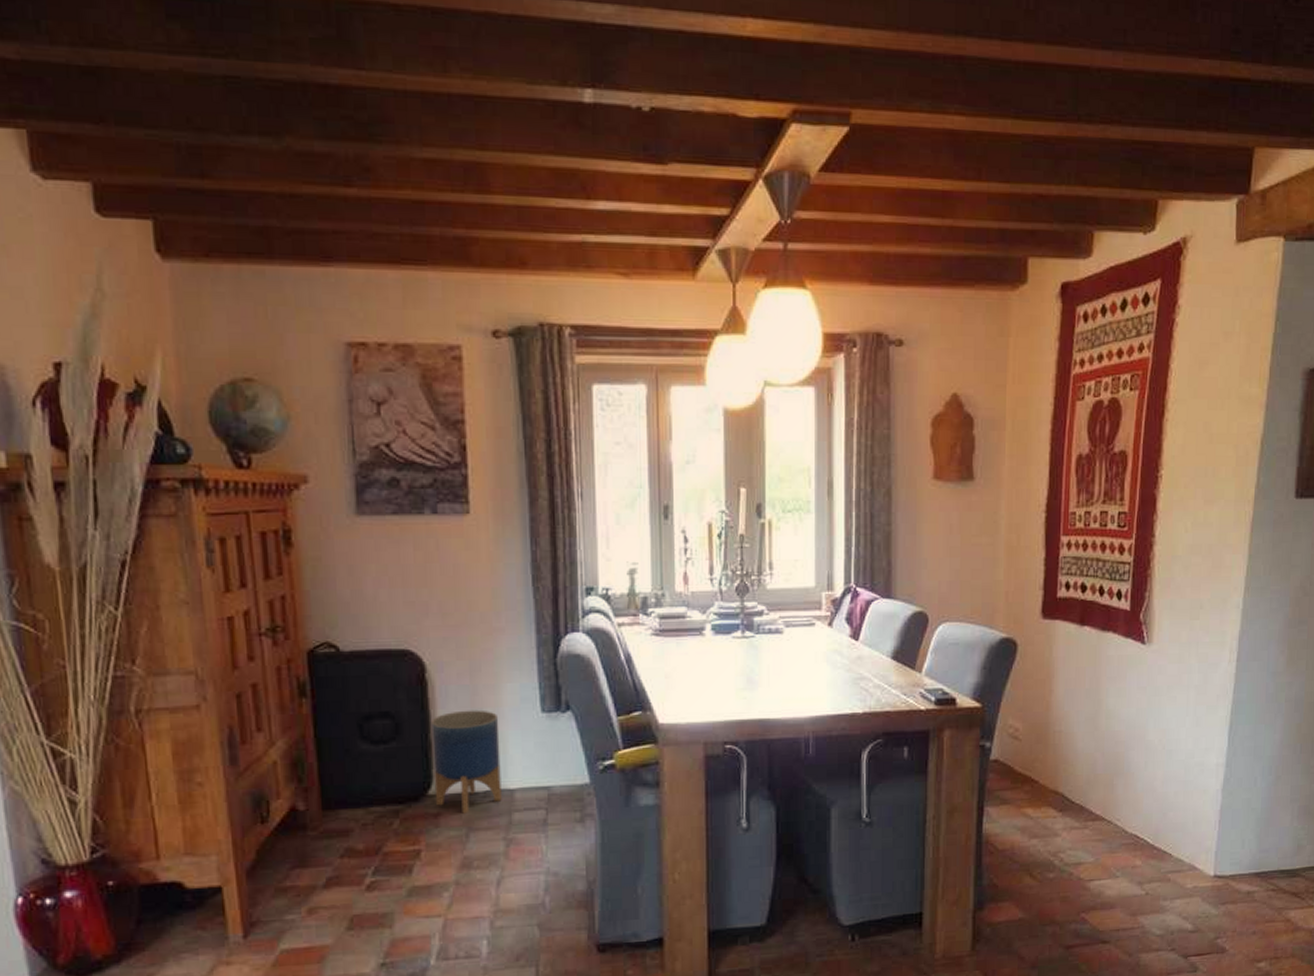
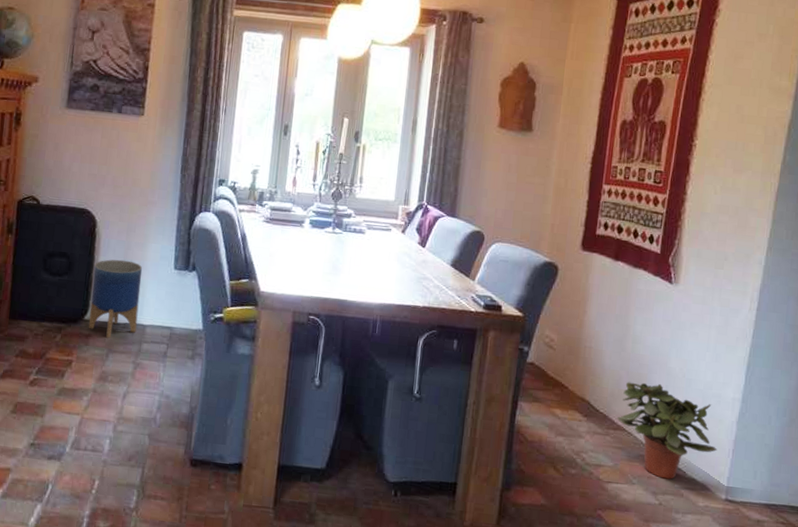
potted plant: none [1094,761,1203,866] -> present [616,382,718,480]

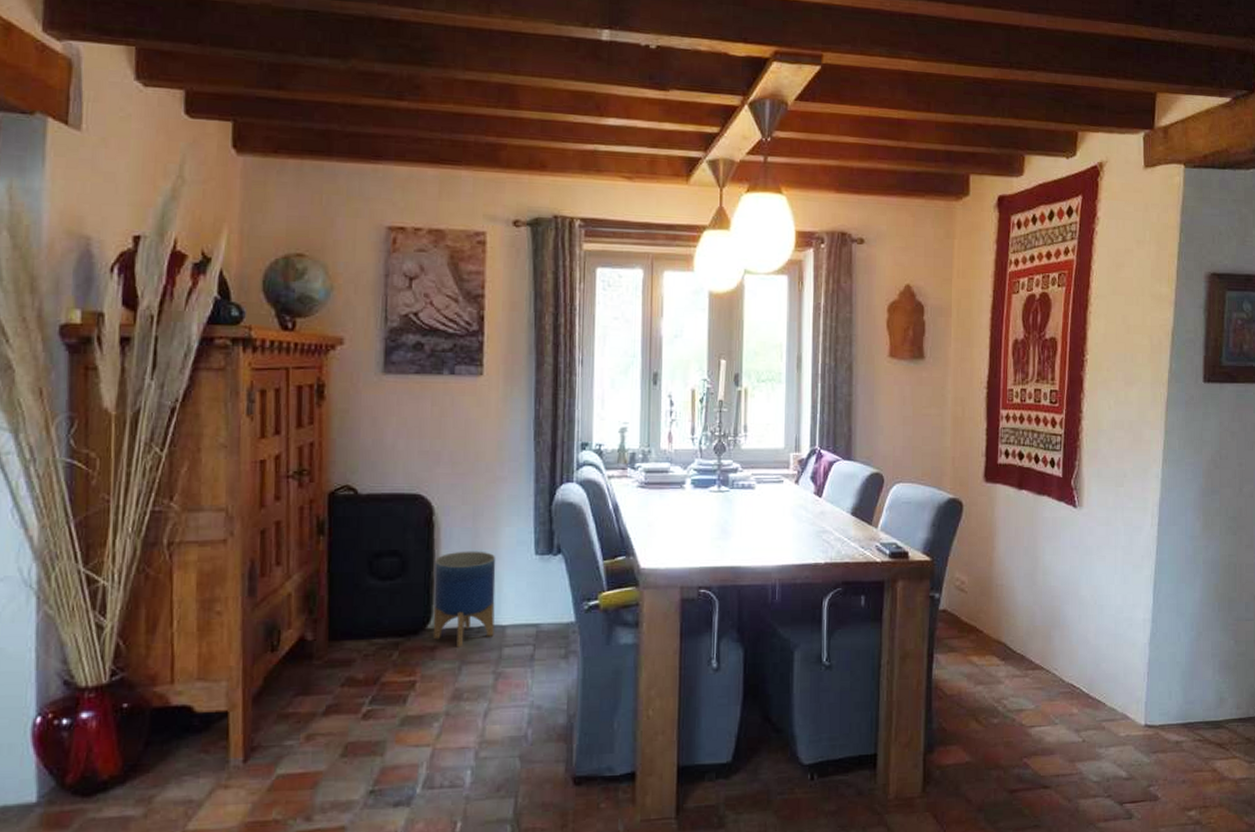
potted plant: present [616,382,718,480] -> none [1034,615,1133,714]

